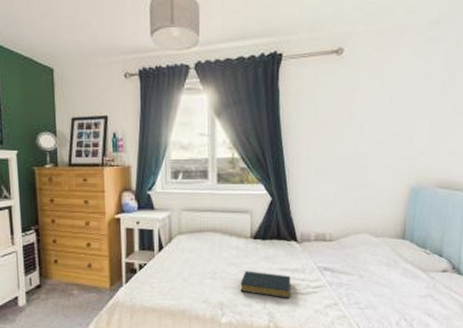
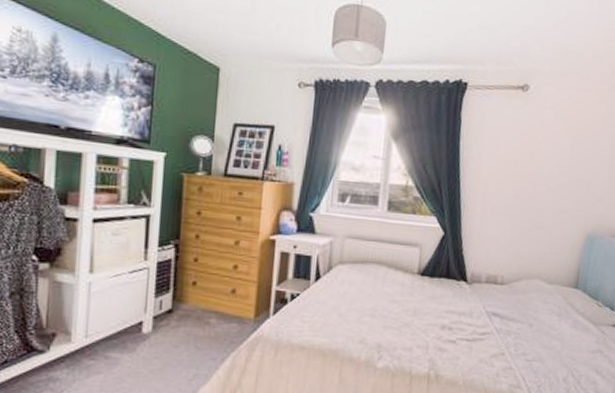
hardback book: present [240,271,291,299] -> none [401,310,457,345]

